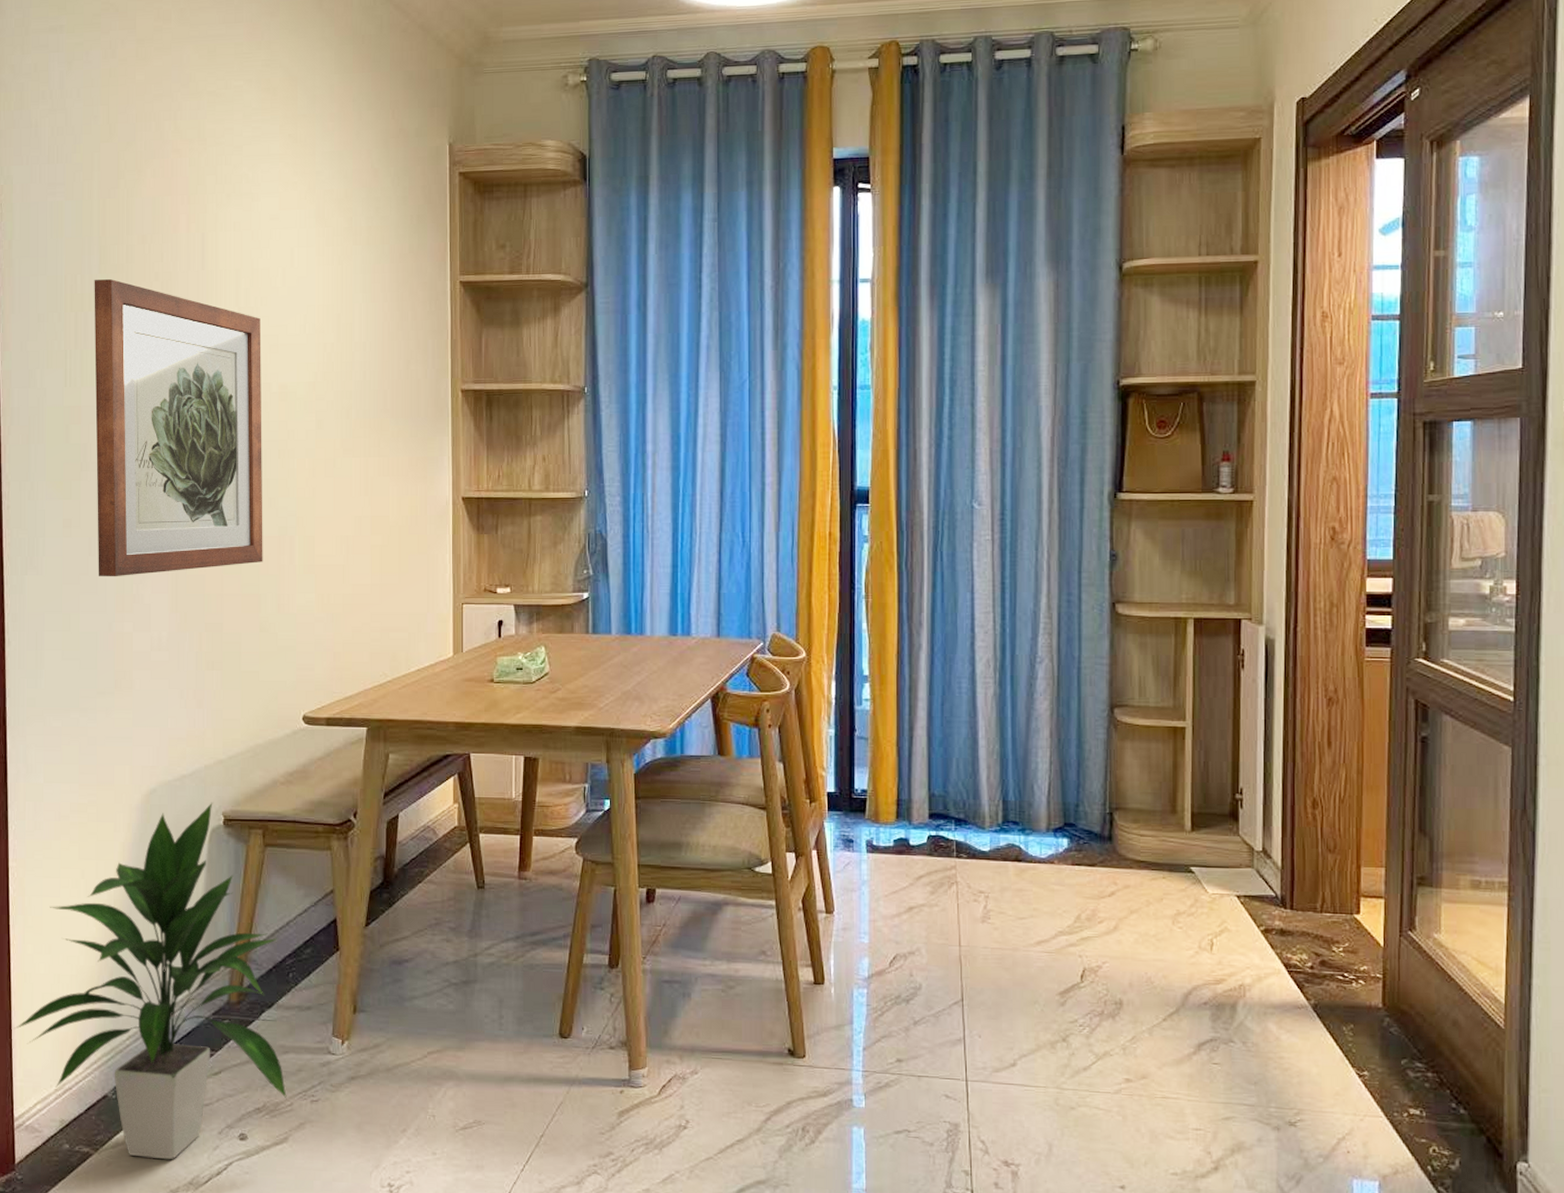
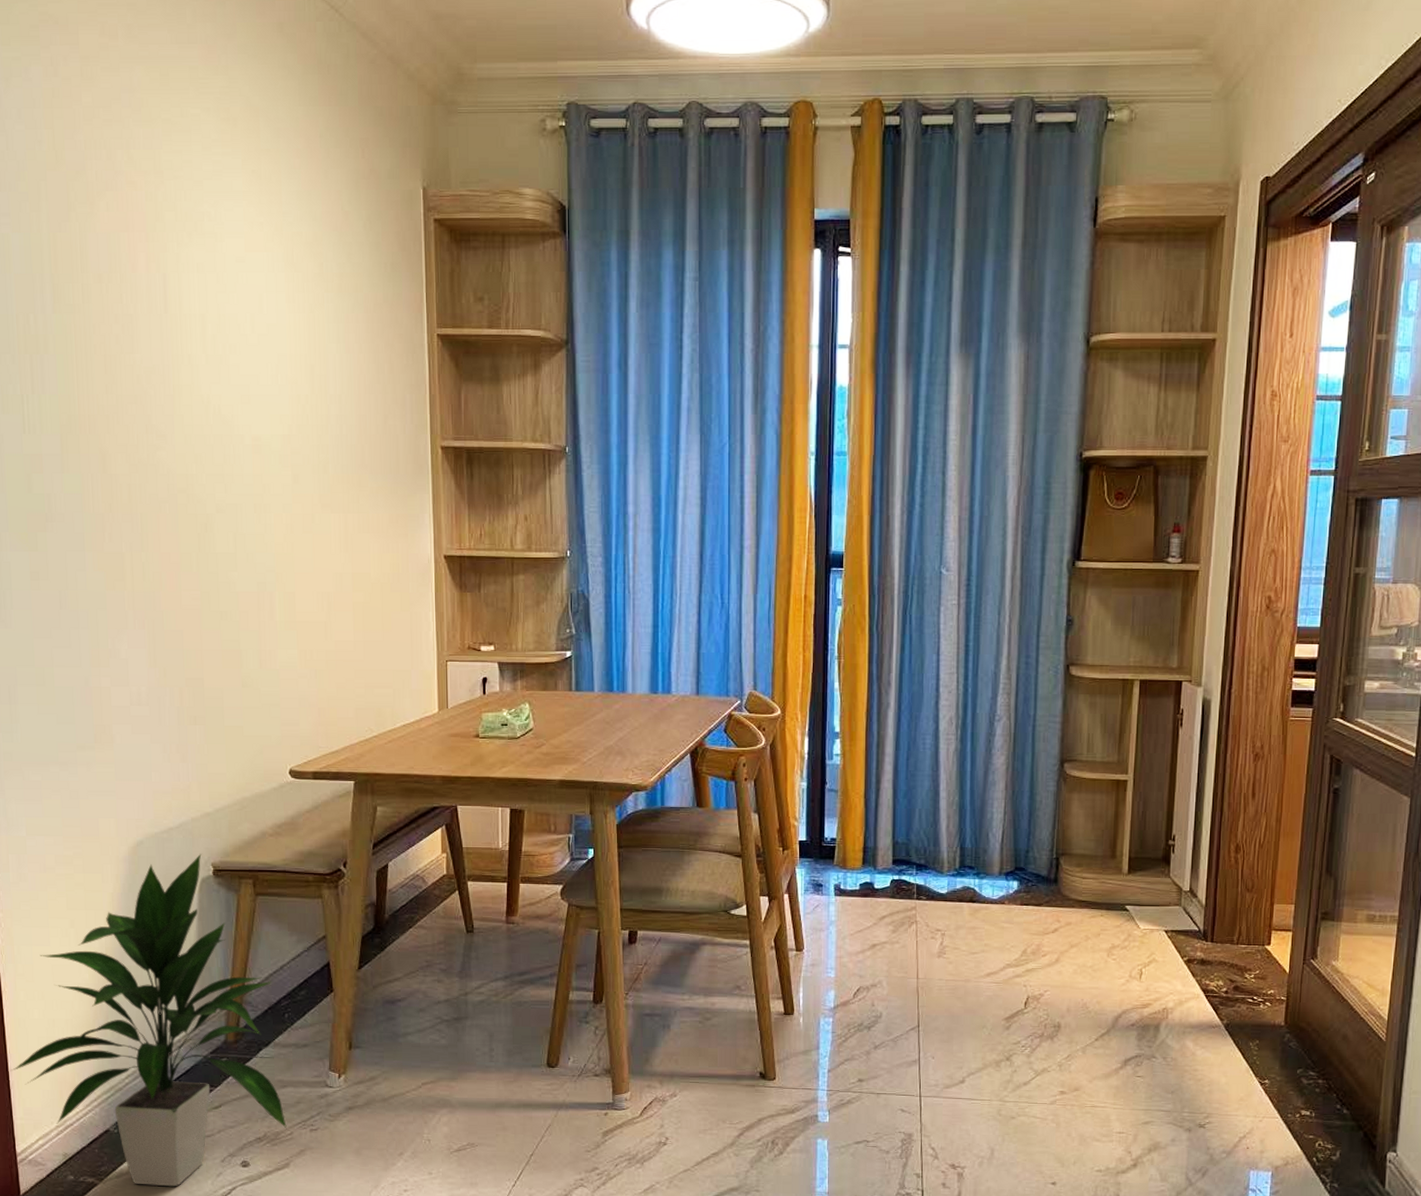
wall art: present [94,279,263,577] -> none [48,320,243,632]

